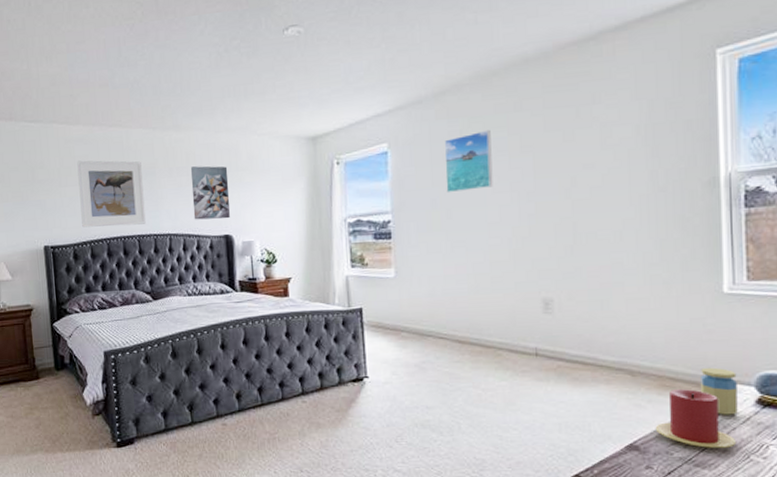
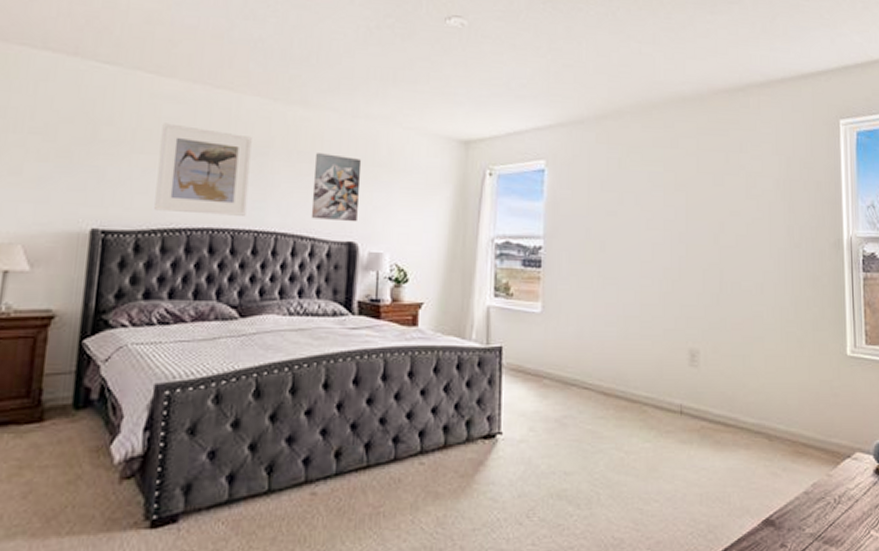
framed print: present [444,129,493,193] -> none [602,162,648,224]
candle: present [655,389,737,448] -> none [789,456,859,523]
jar: present [699,367,738,415] -> none [828,433,860,486]

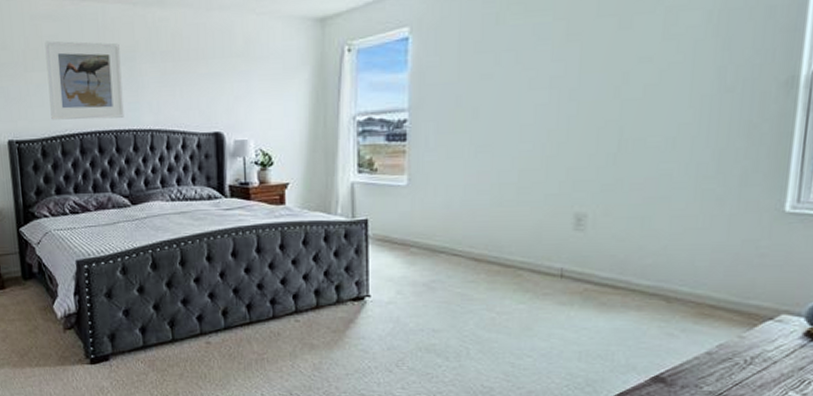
wall art: present [311,153,362,222] -> none [177,50,221,114]

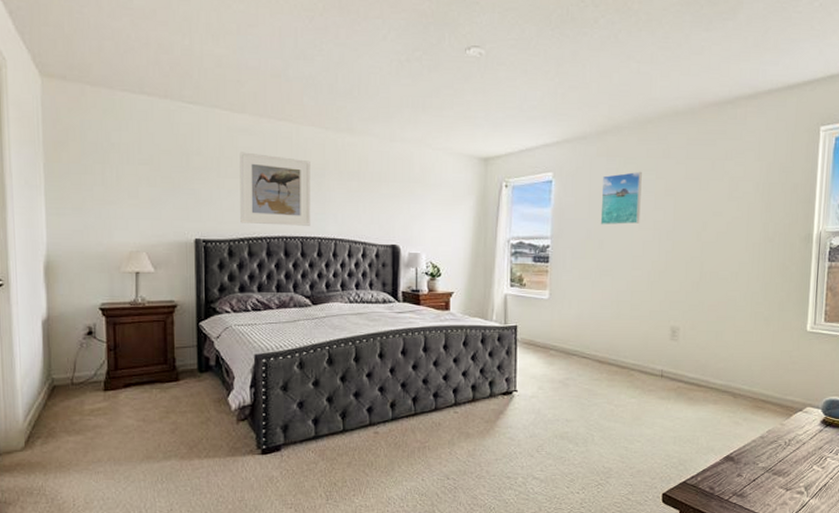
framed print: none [474,13,533,89] -> present [600,171,642,225]

